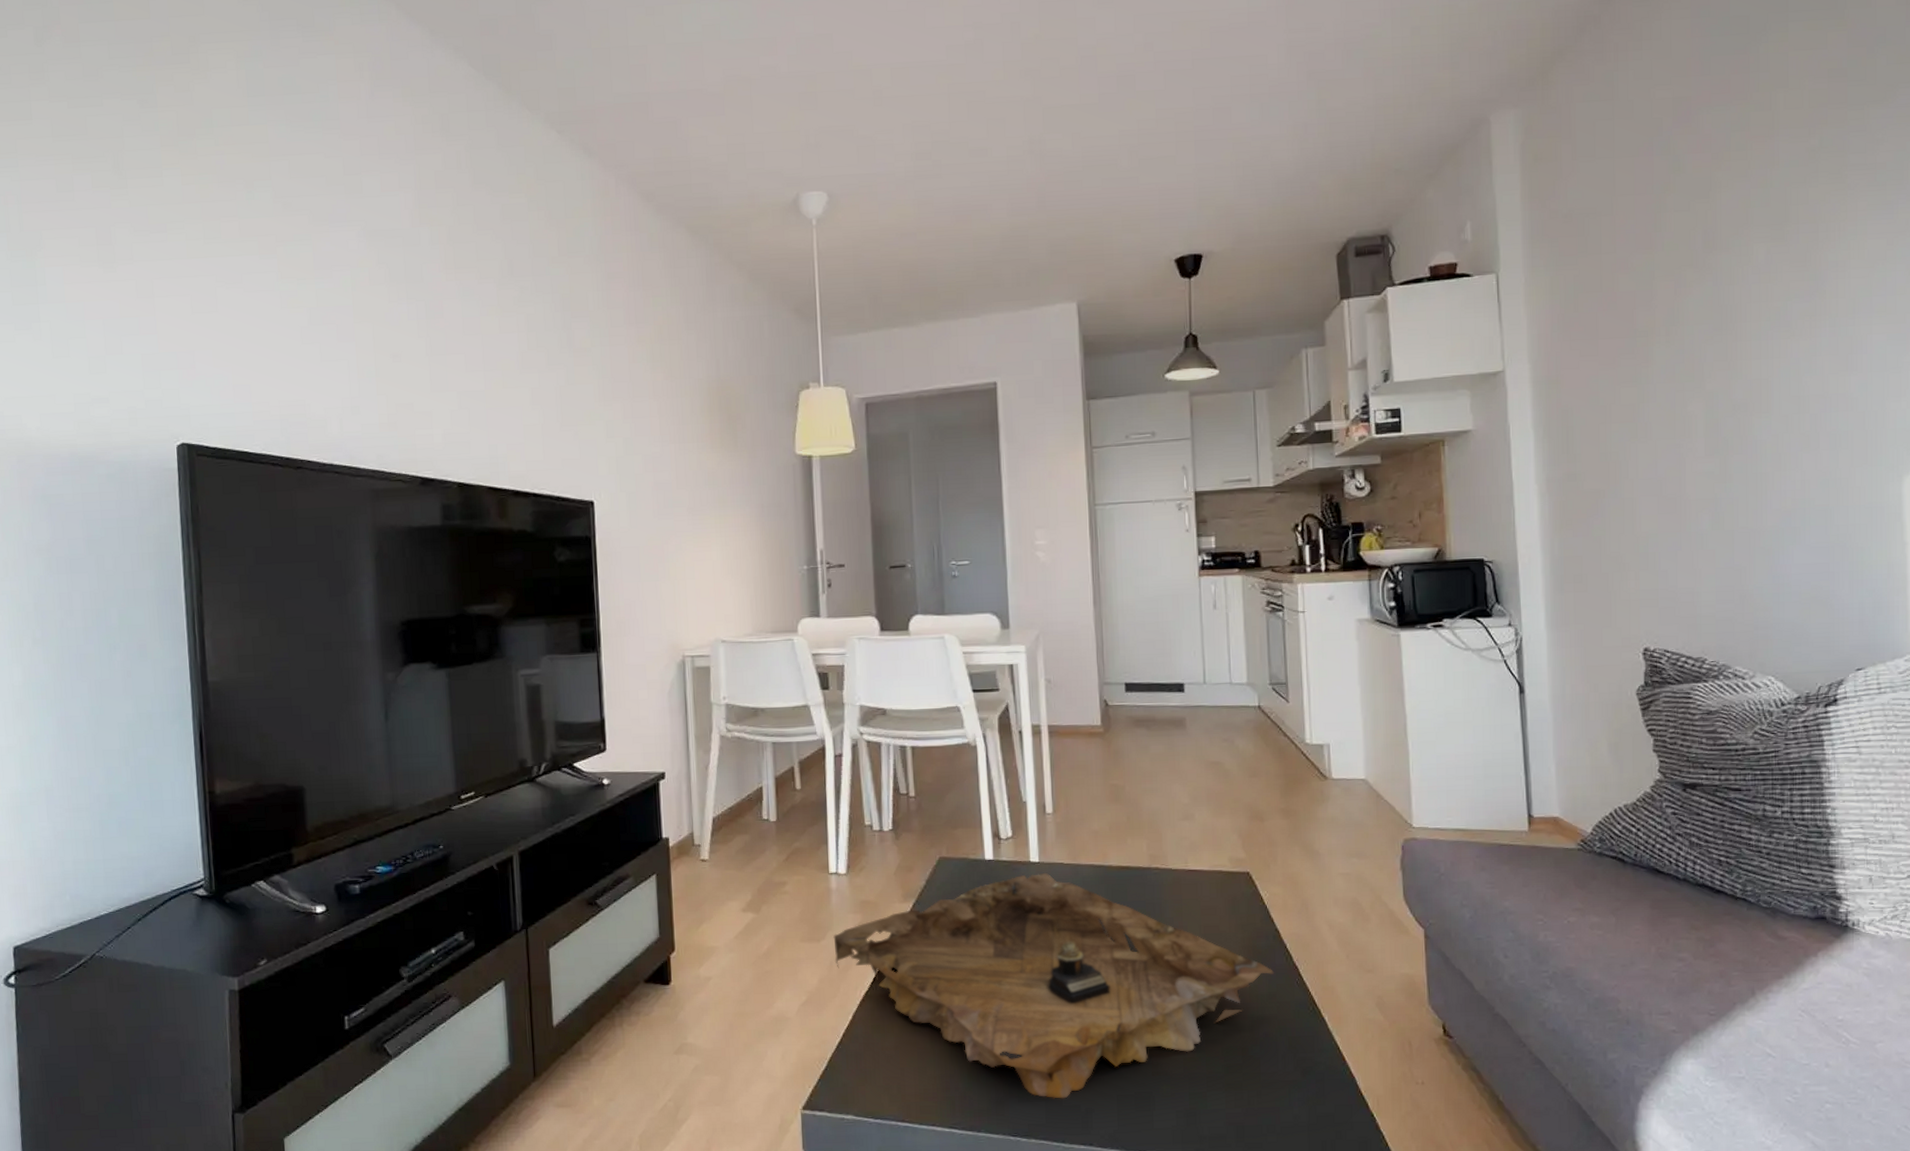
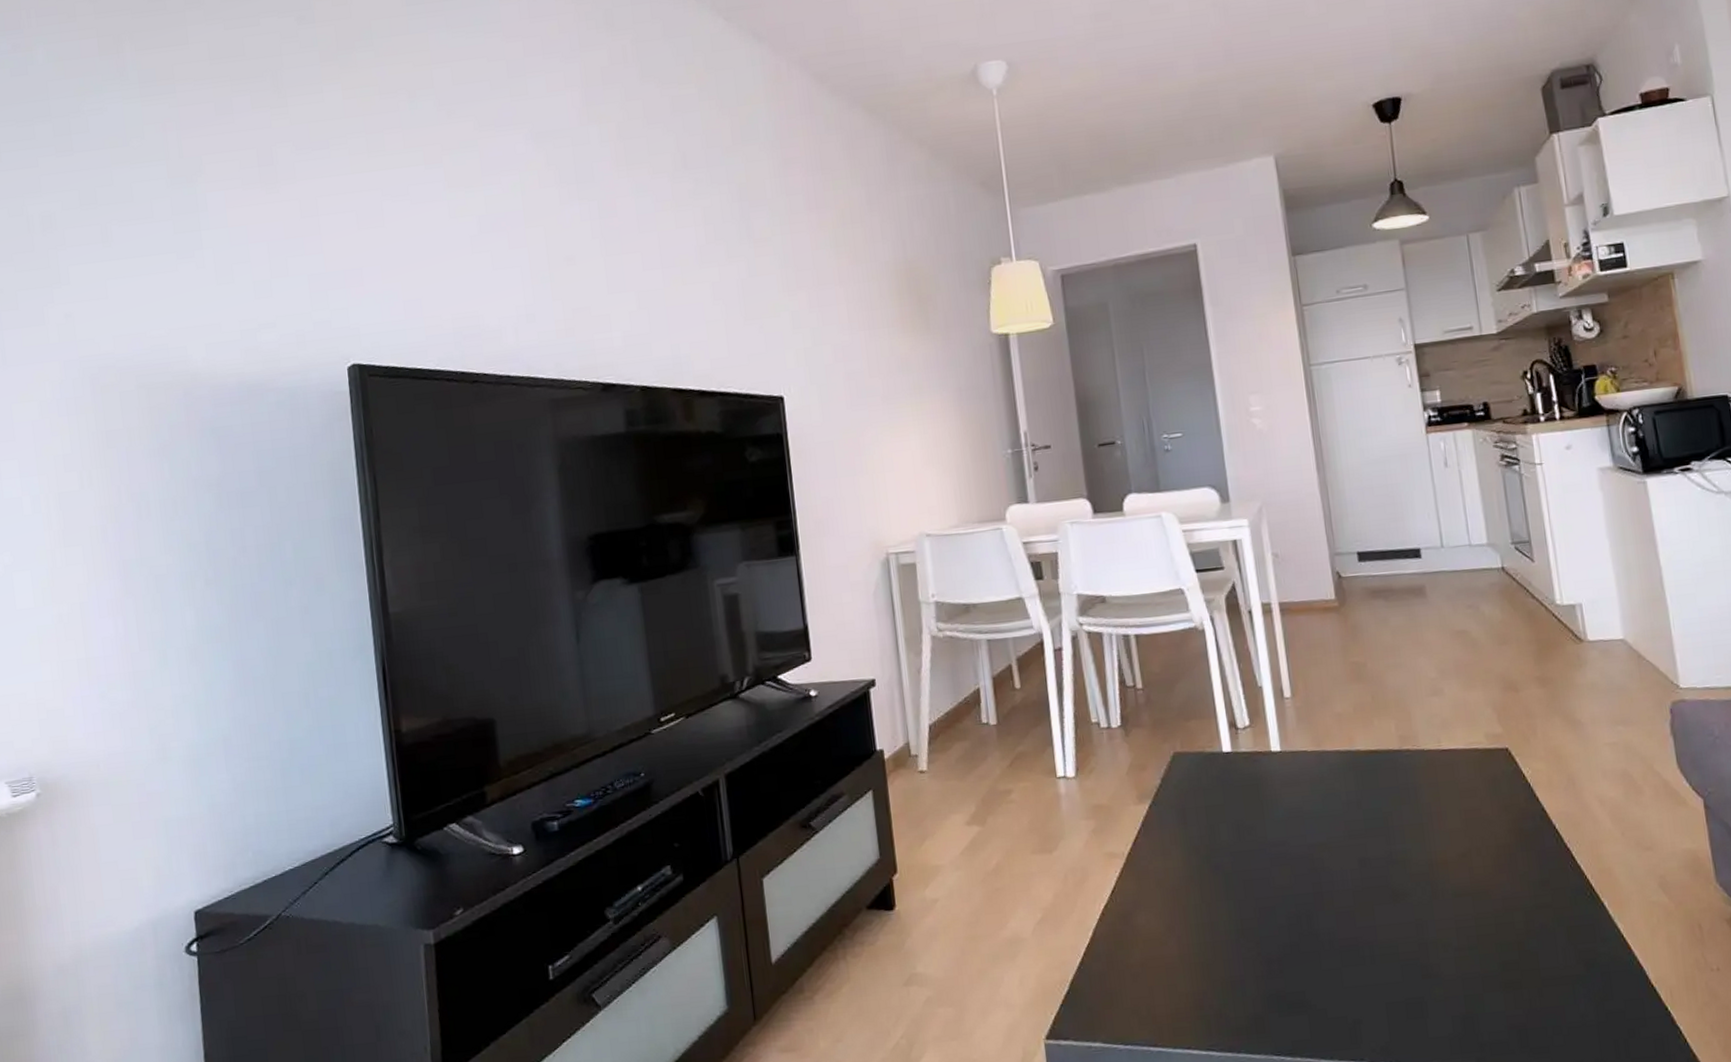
decorative tray: present [833,872,1274,1099] -> none [1066,762,1544,1011]

